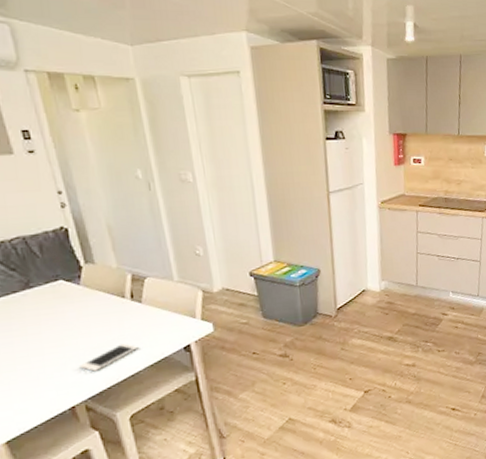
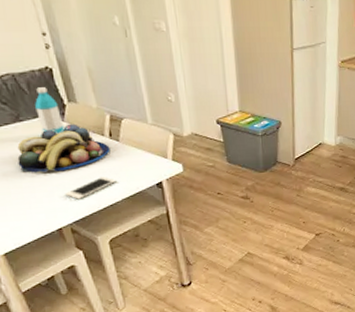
fruit bowl: none [25,286,132,346] -> present [17,123,110,174]
water bottle: none [48,249,81,301] -> present [35,87,65,135]

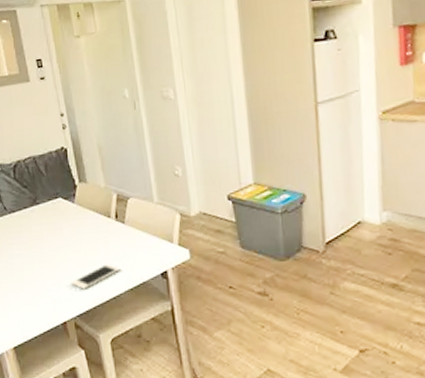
fruit bowl: present [17,123,110,174] -> none [32,205,116,260]
water bottle: present [35,87,65,135] -> none [50,168,75,218]

